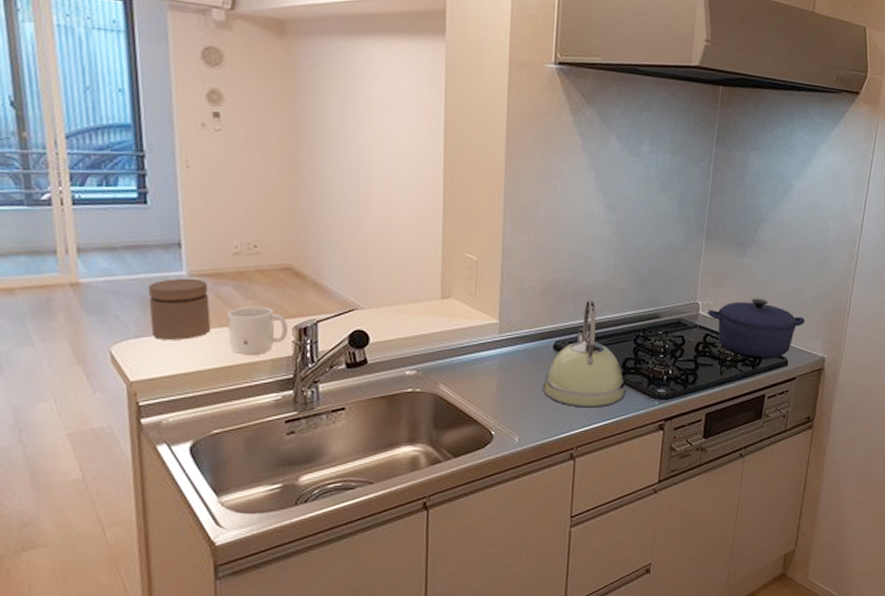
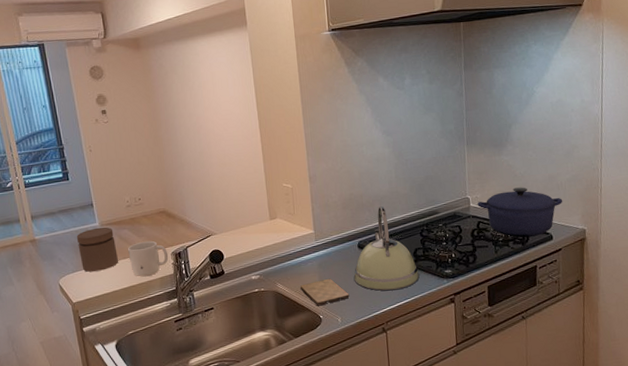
cutting board: none [471,384,534,419] -> present [300,278,350,306]

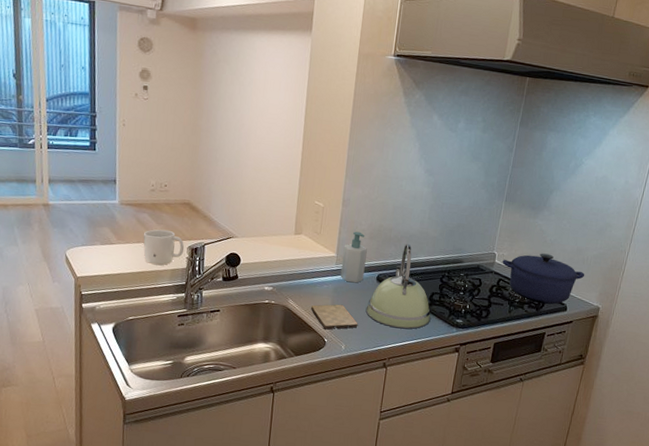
jar: present [76,227,119,273] -> none [92,205,133,251]
soap bottle: none [319,204,345,256] -> present [340,231,367,283]

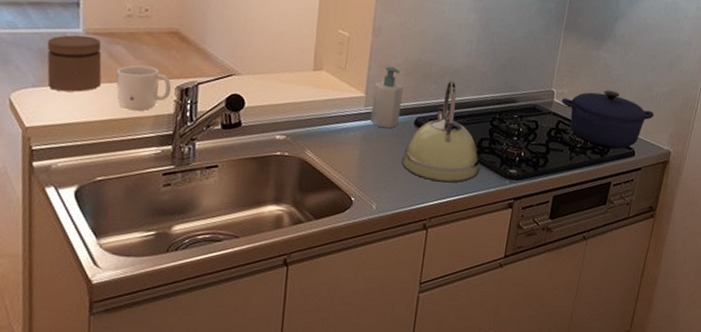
jar: none [92,205,133,251] -> present [47,35,102,93]
cutting board: present [311,304,358,330] -> none [334,154,393,186]

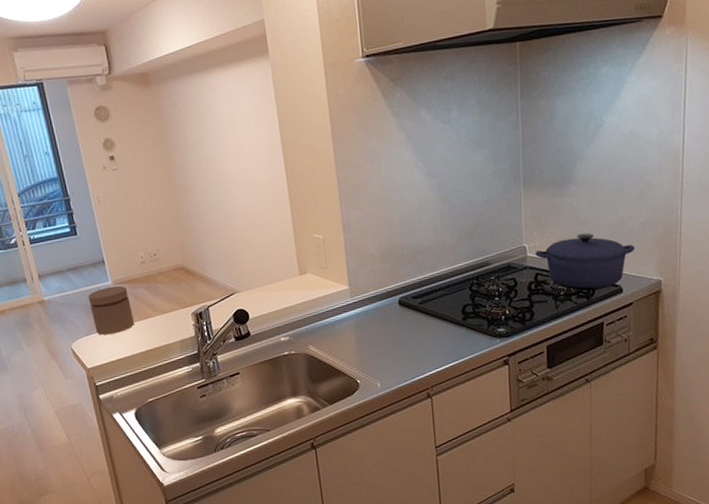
mug: present [116,64,172,111] -> none [143,300,189,340]
soap bottle: present [370,66,403,129] -> none [355,256,385,314]
kettle: present [401,81,480,183] -> none [394,258,469,353]

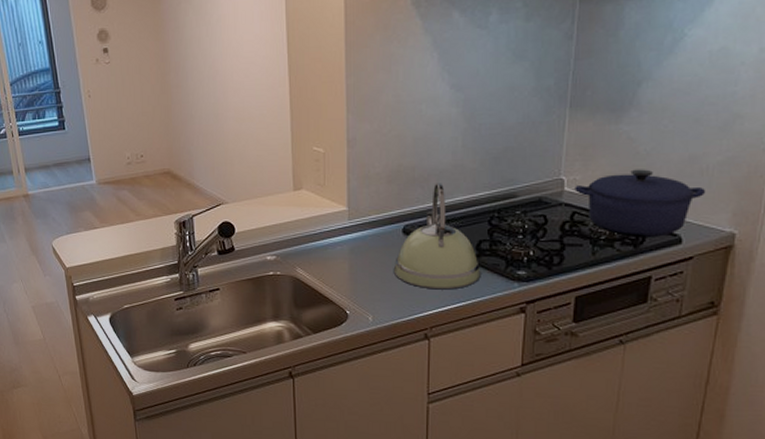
jar: present [88,286,135,336] -> none [71,186,116,236]
kettle: none [394,258,469,353] -> present [393,183,481,290]

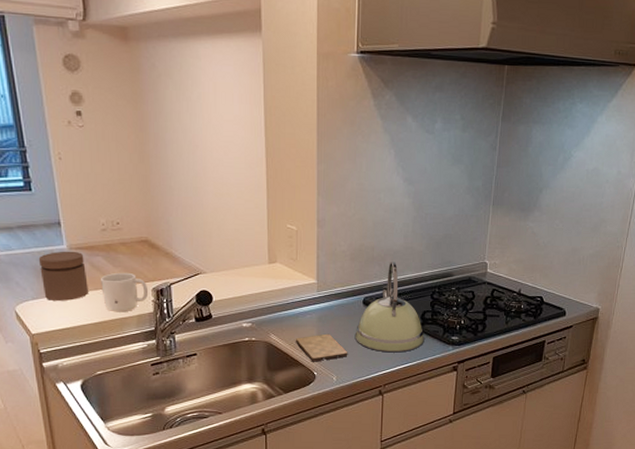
jar: none [71,186,116,236] -> present [38,251,89,302]
mug: none [126,205,172,246] -> present [100,272,149,313]
cutting board: none [325,267,386,299] -> present [296,333,348,362]
cooking pot: present [575,169,706,239] -> none [495,257,582,311]

